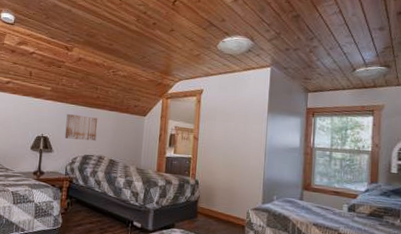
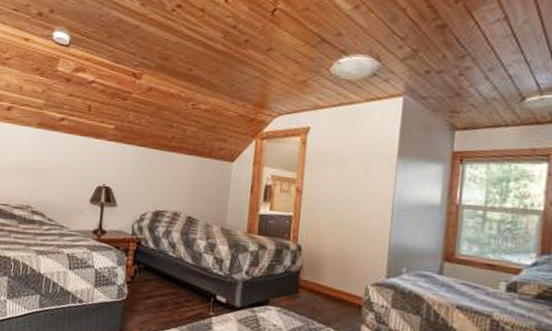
wall art: present [64,113,98,141] -> none [131,158,173,193]

